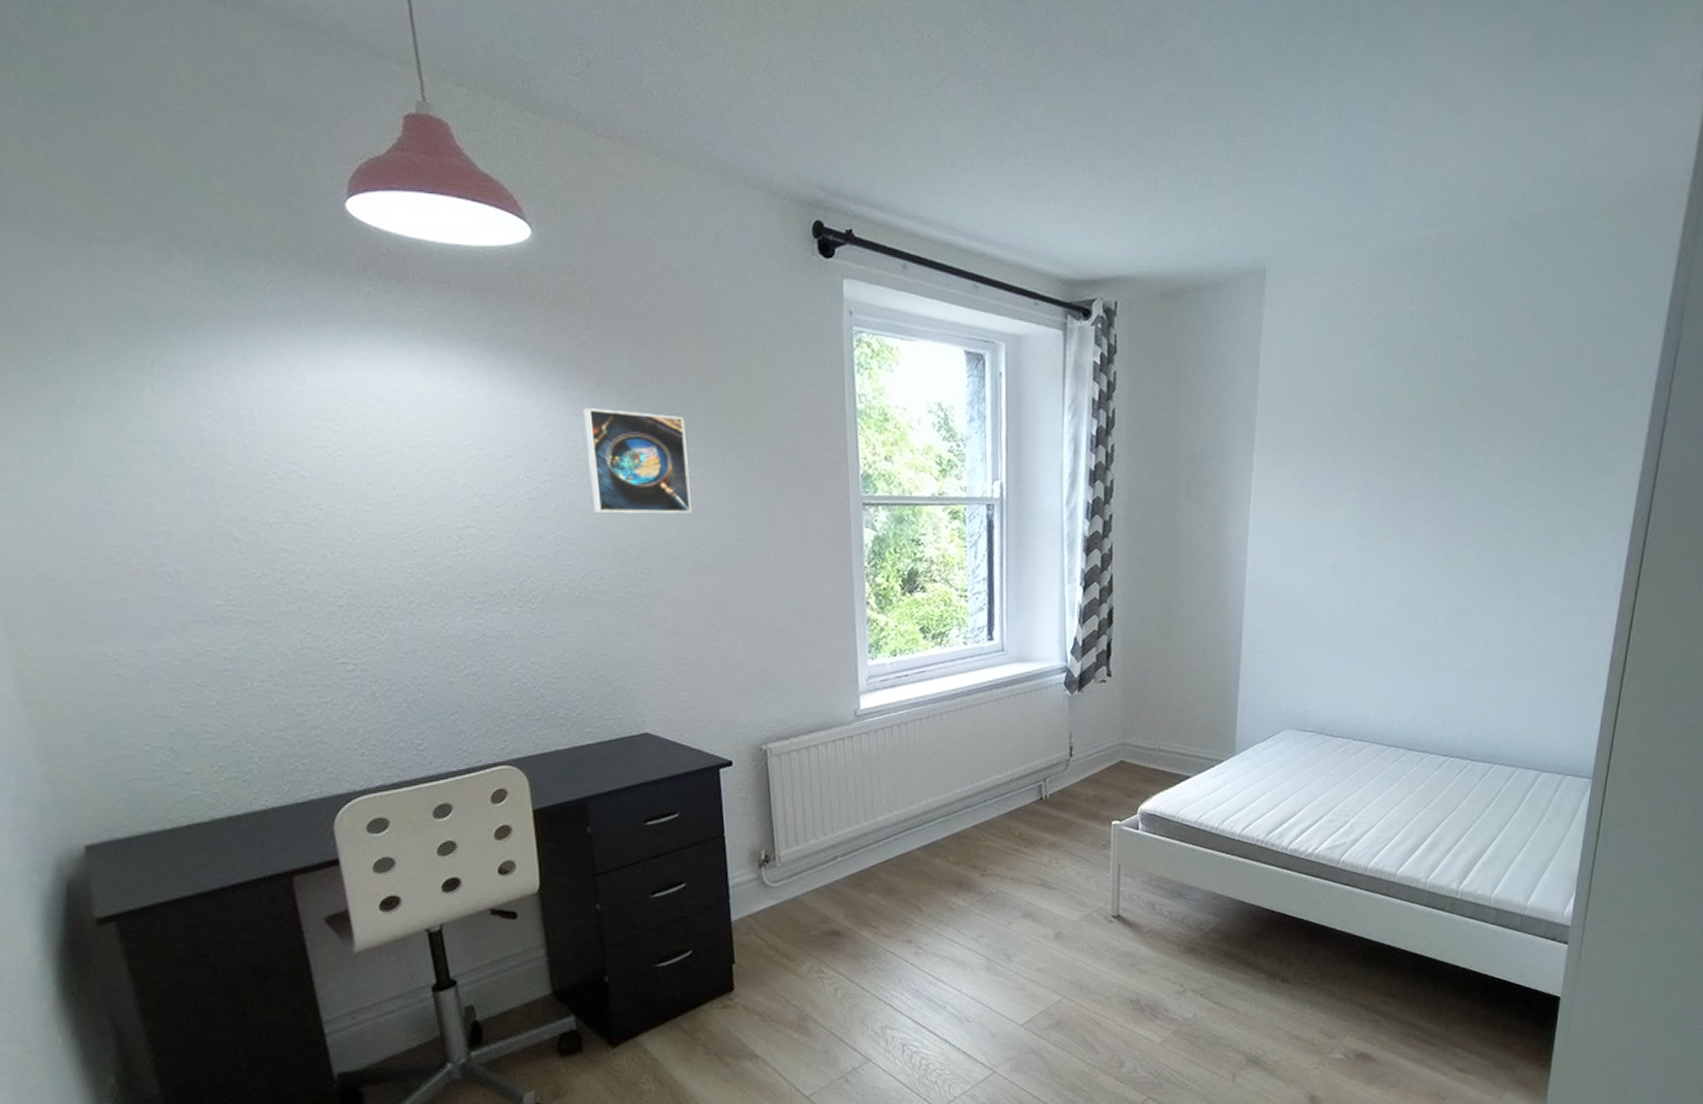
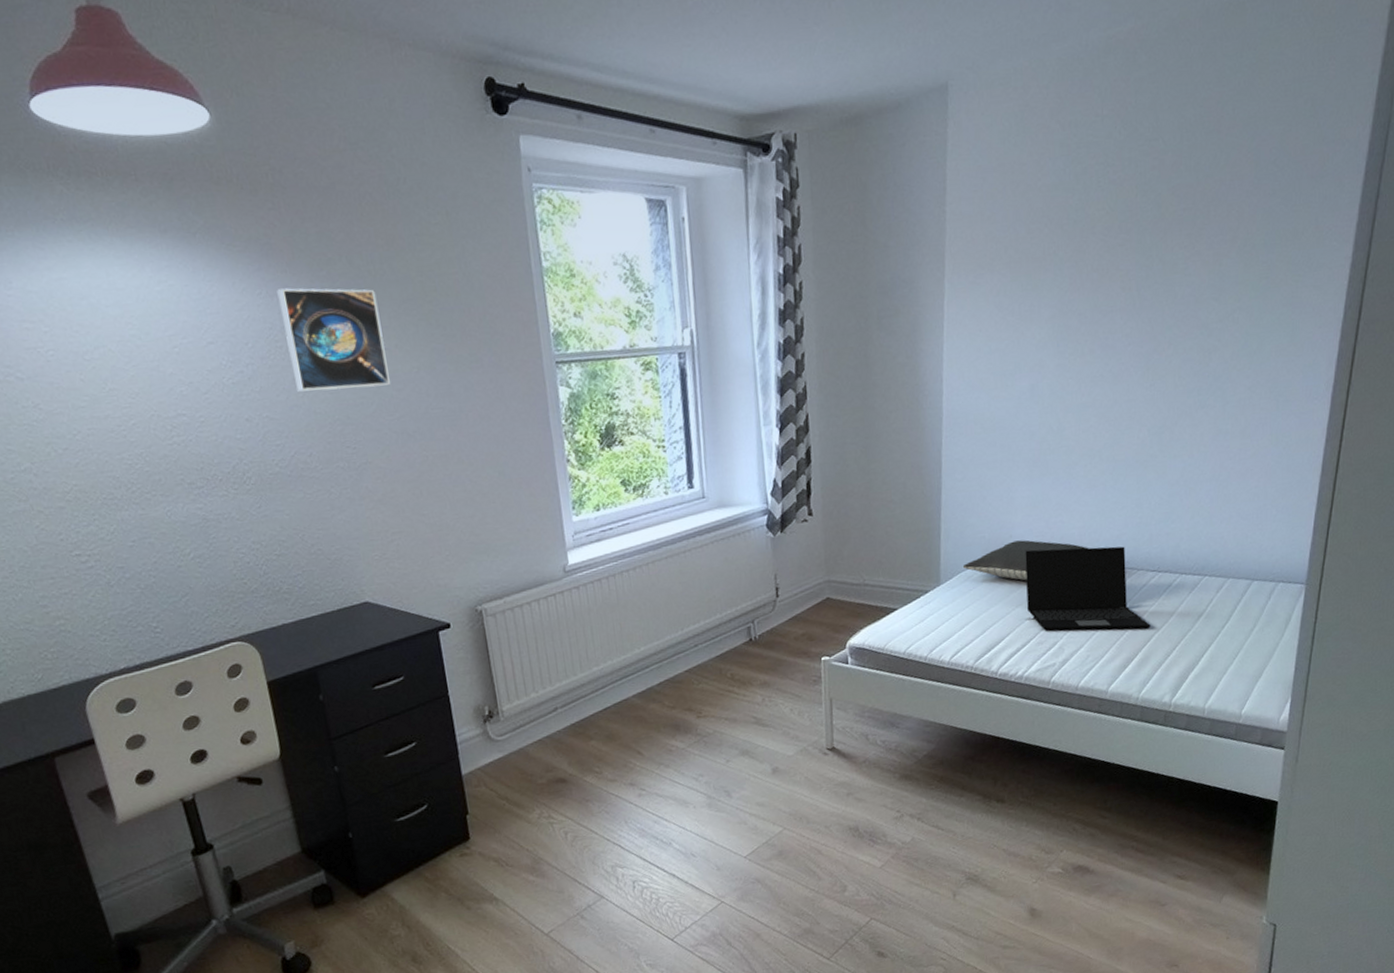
pillow: none [1258,716,1383,757] -> present [962,539,1089,581]
laptop: none [1320,726,1441,814] -> present [1025,546,1151,631]

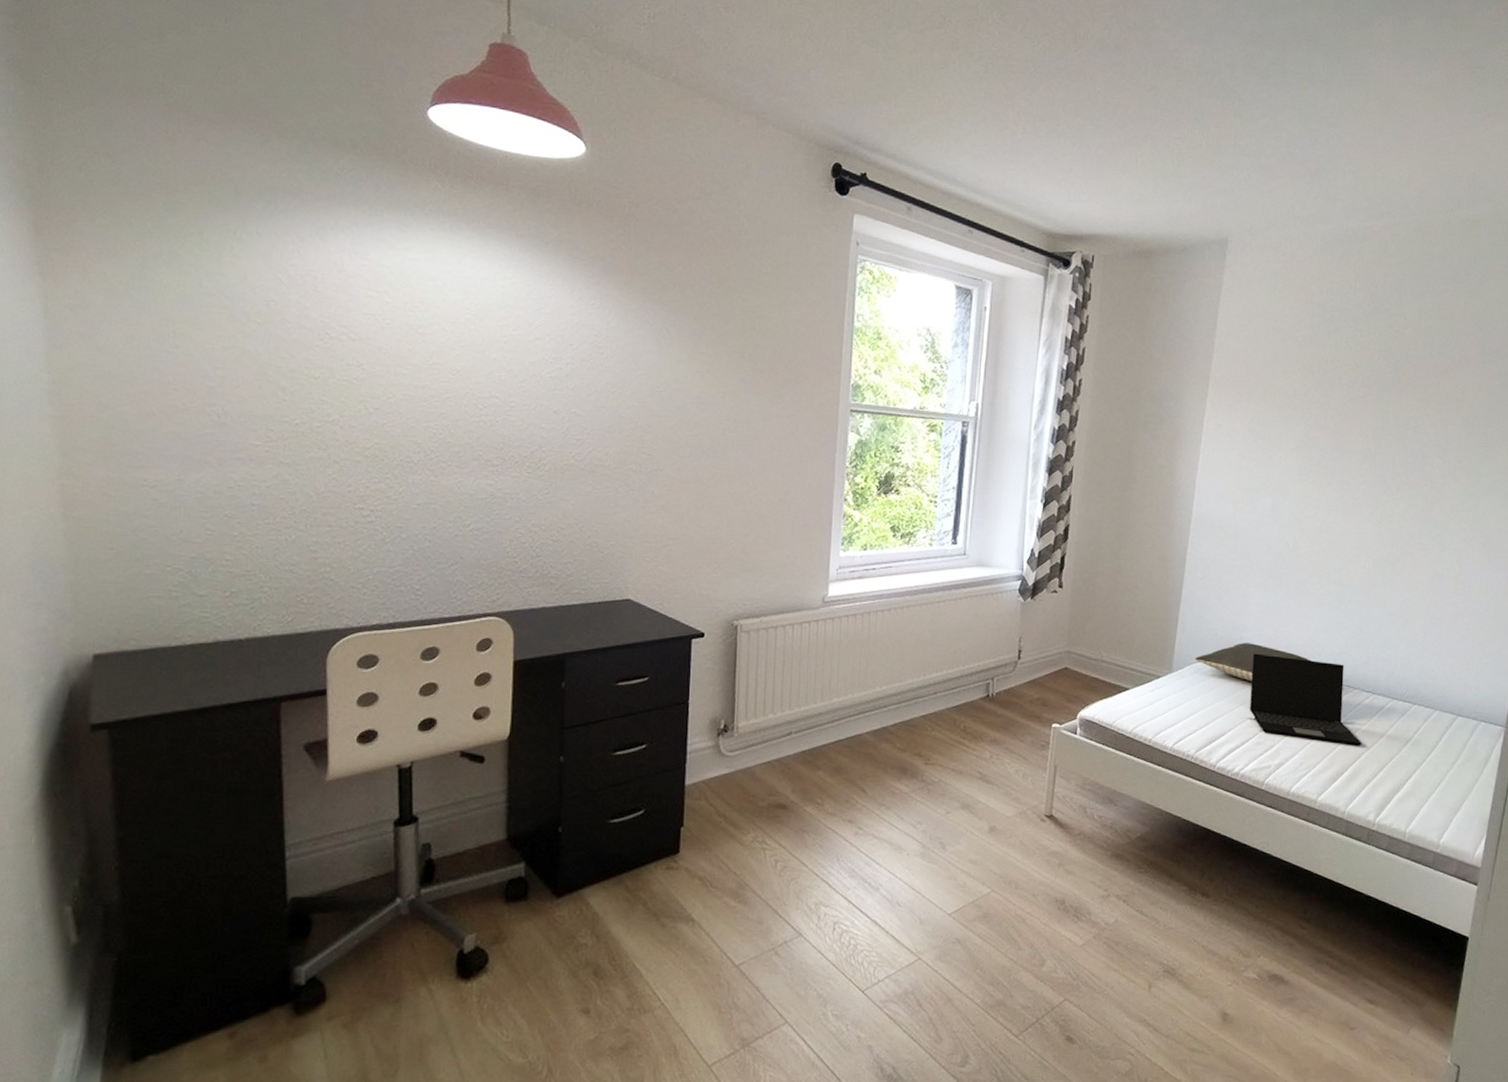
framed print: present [277,288,390,392] -> none [608,303,699,404]

